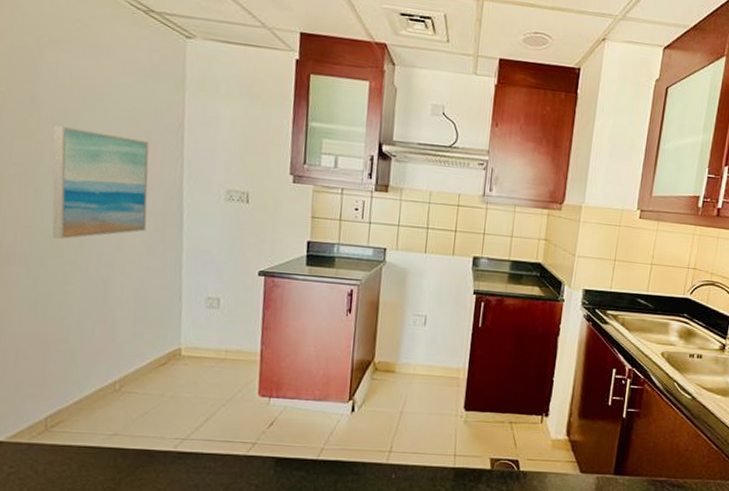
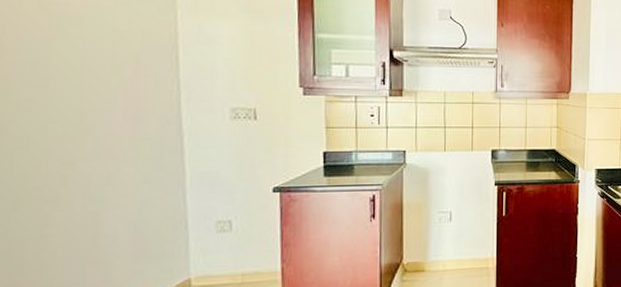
wall art: present [52,126,149,239] -> none [19,56,142,178]

